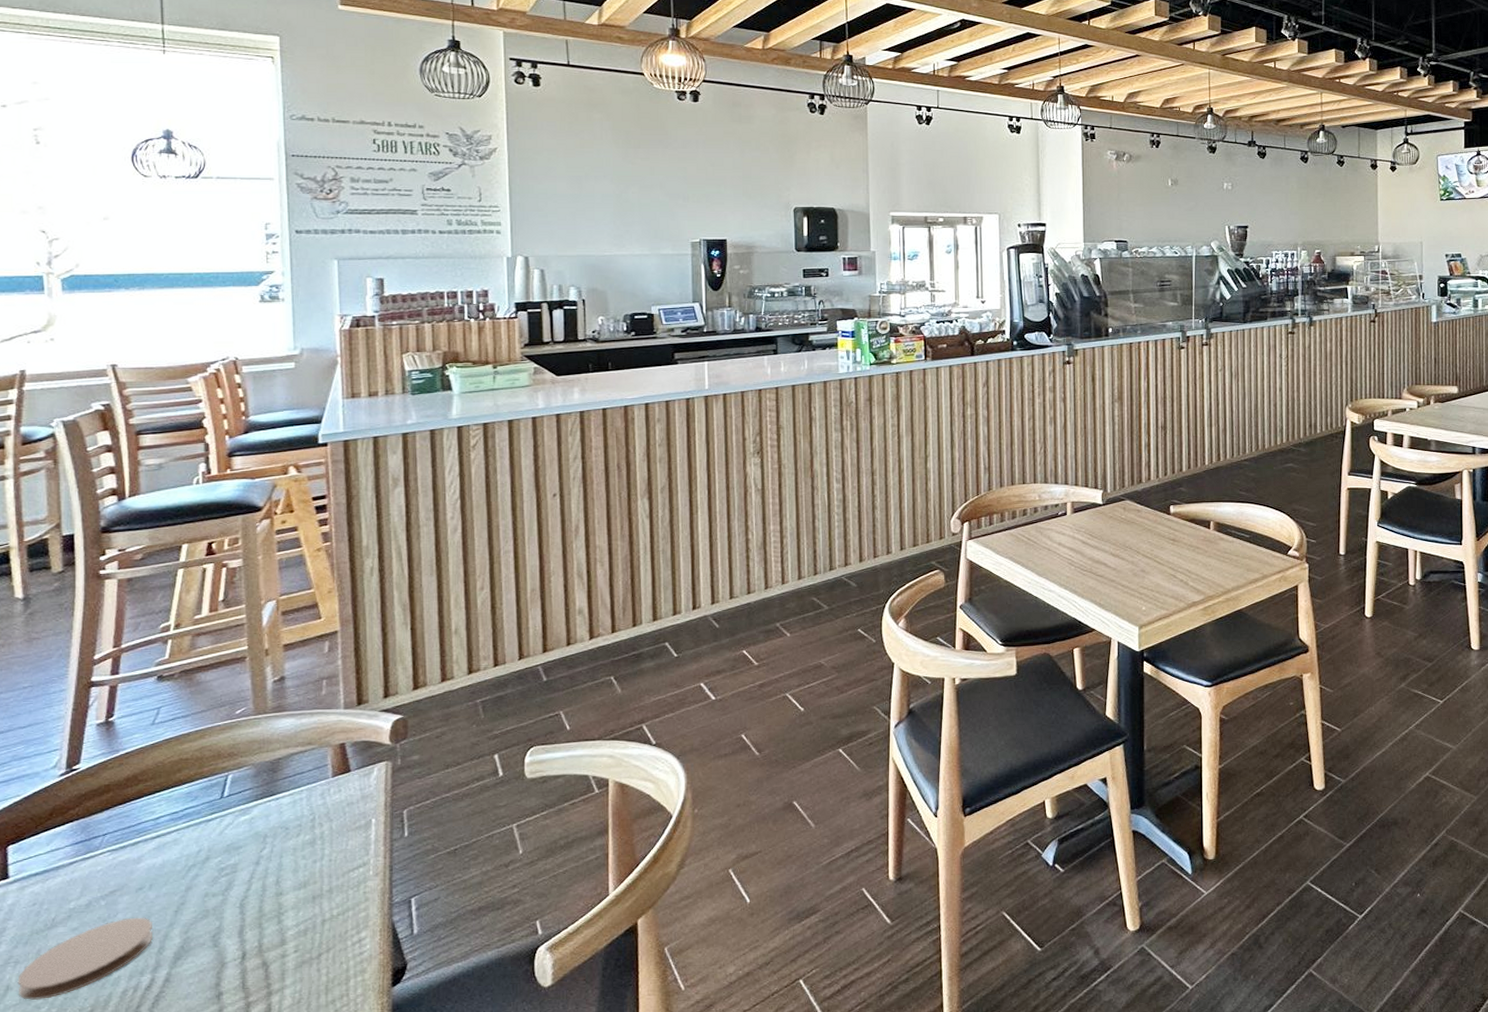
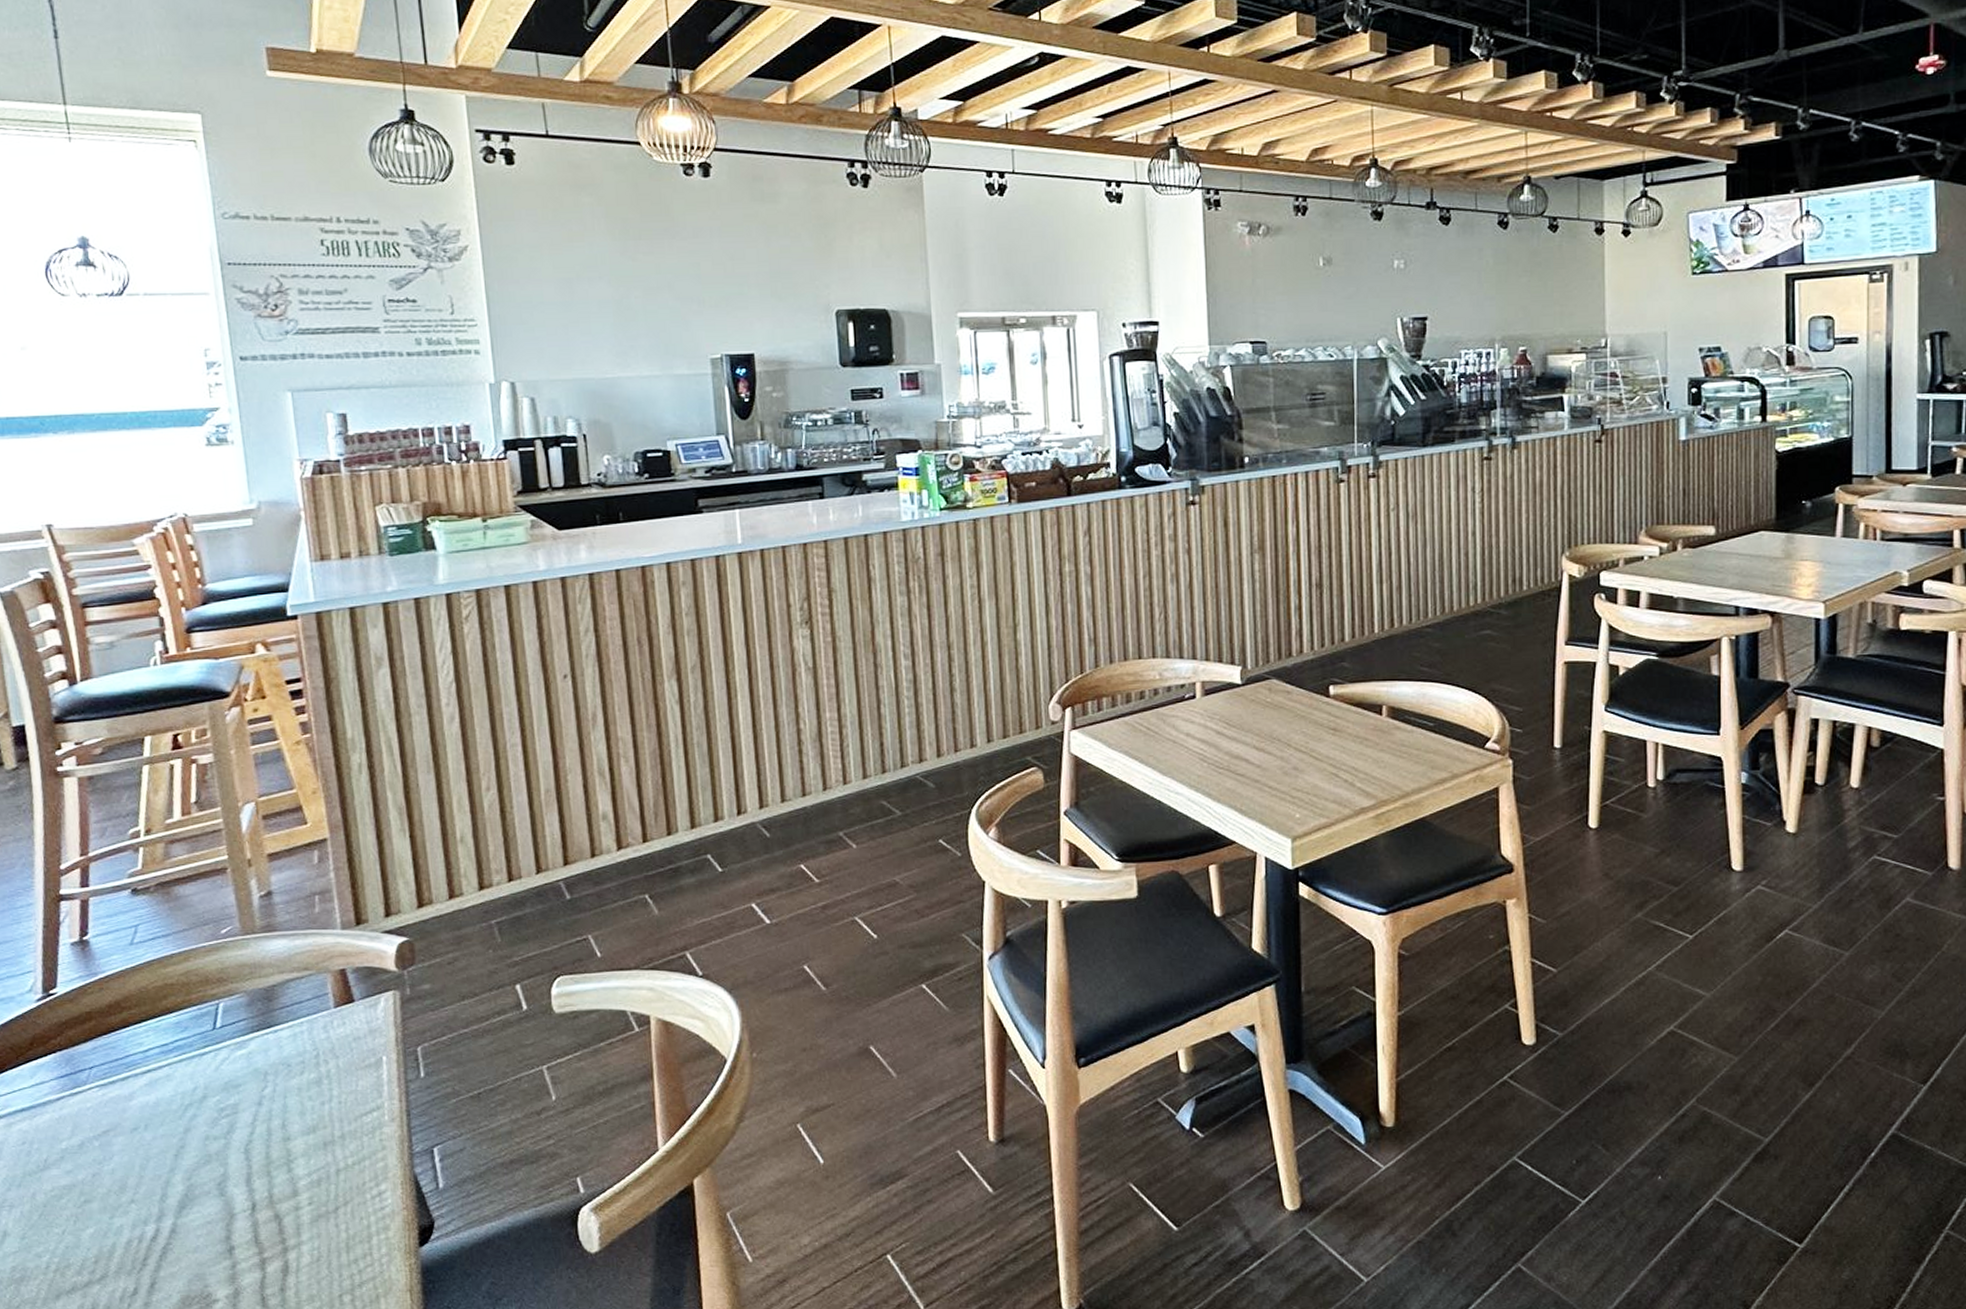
coaster: present [17,917,154,1000] -> none [14,1160,153,1248]

